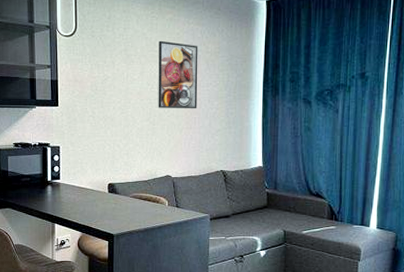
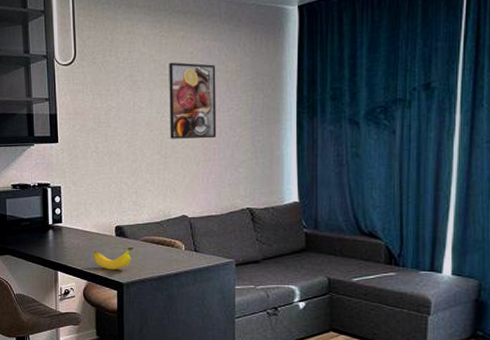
banana: none [87,202,124,223] -> present [93,247,134,270]

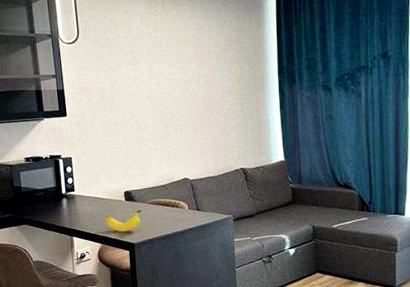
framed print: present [169,62,217,139] -> none [164,38,211,109]

